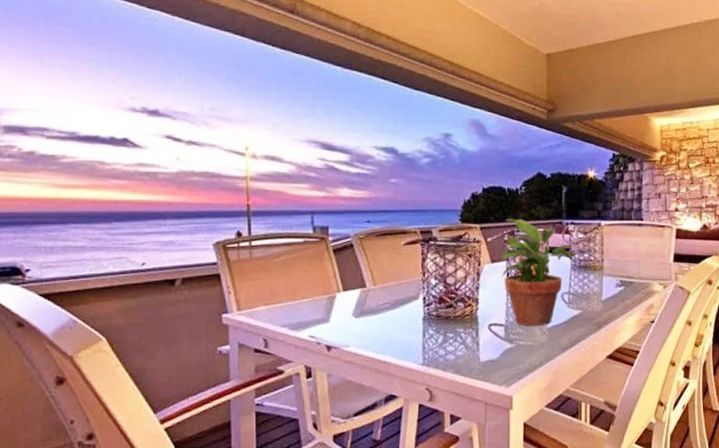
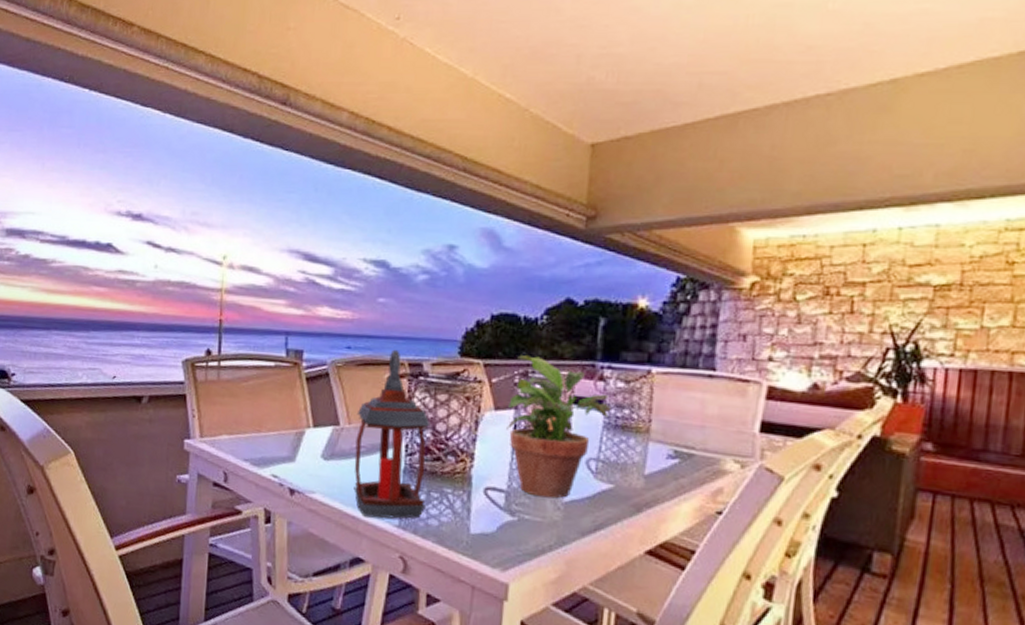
lantern: none [380,220,443,360] -> present [353,349,430,519]

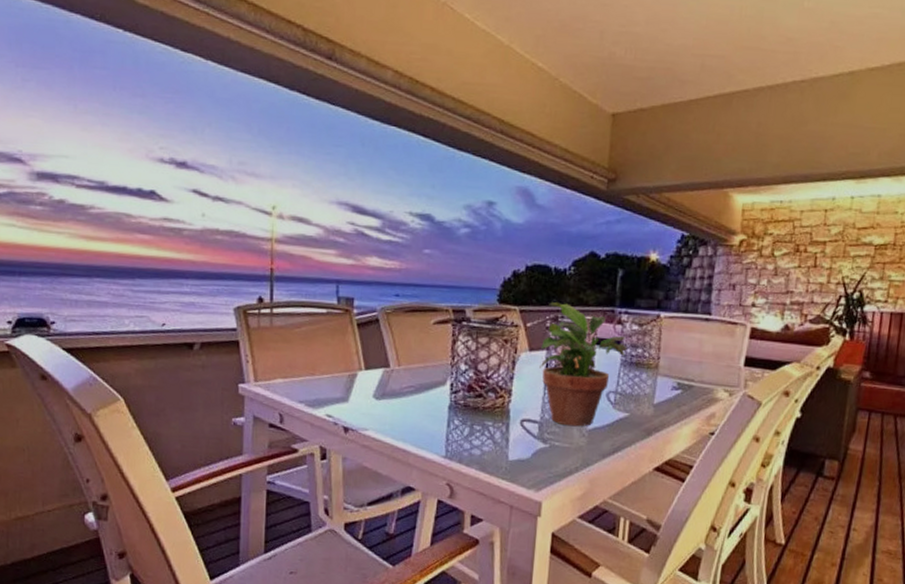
lantern: present [353,349,430,519] -> none [404,297,473,451]

